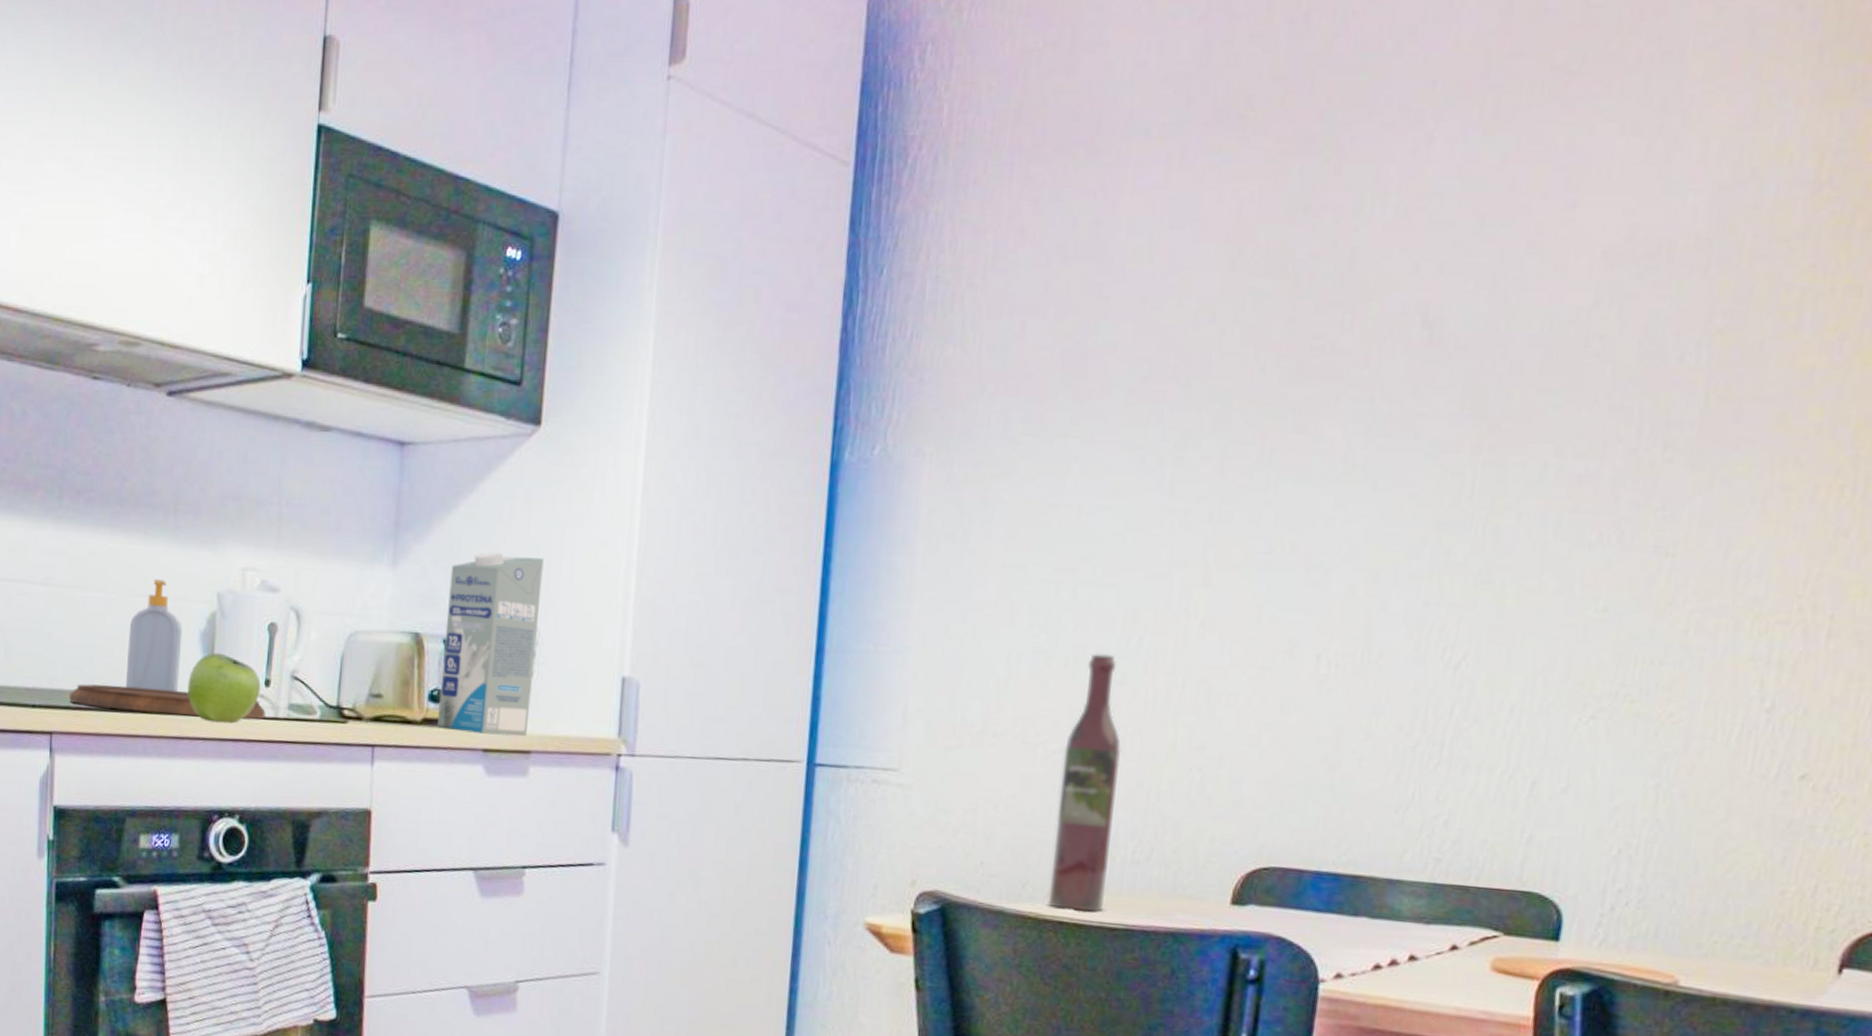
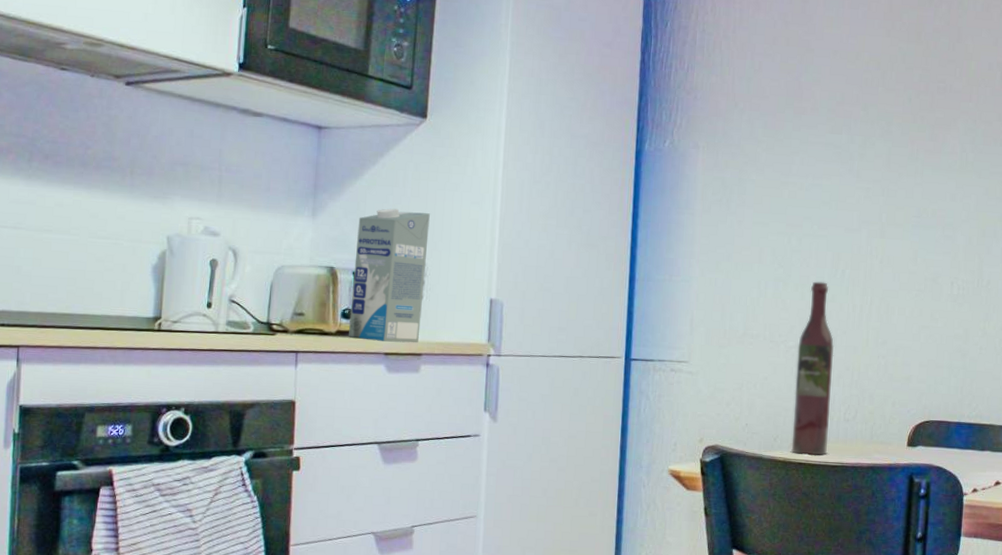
cutting board: present [69,684,266,720] -> none [35,307,208,334]
soap bottle: present [125,579,183,691] -> none [86,225,137,312]
fruit: present [187,652,261,724] -> none [140,282,204,337]

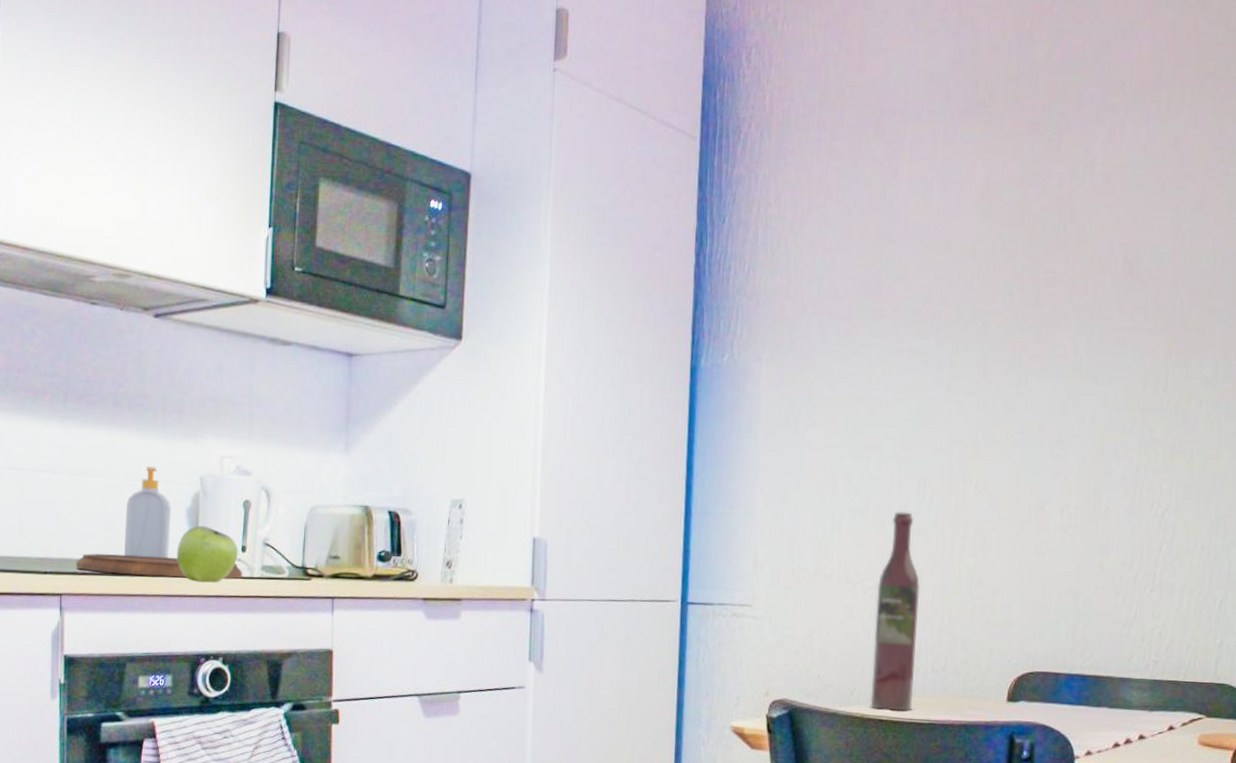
cutting board: none [35,307,208,334] -> present [76,553,243,579]
soap bottle: none [86,225,137,312] -> present [123,466,171,558]
fruit: none [140,282,204,337] -> present [176,525,238,583]
milk carton: present [349,208,430,343] -> none [385,441,467,587]

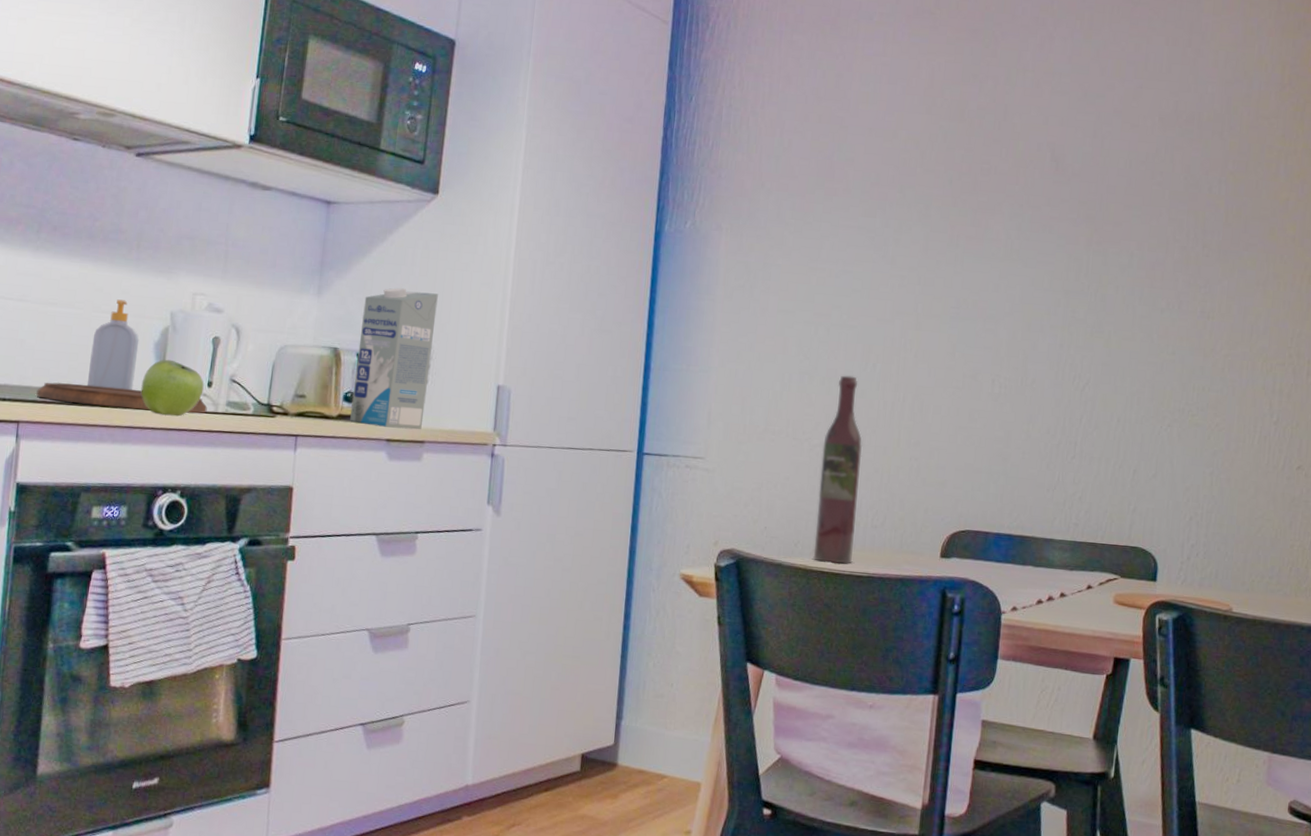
milk carton: none [385,441,467,587] -> present [350,288,438,430]

